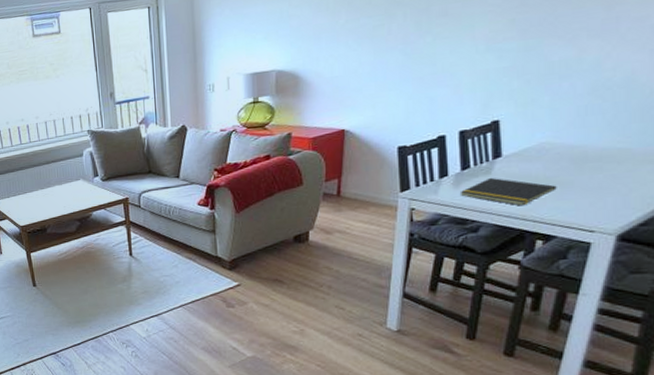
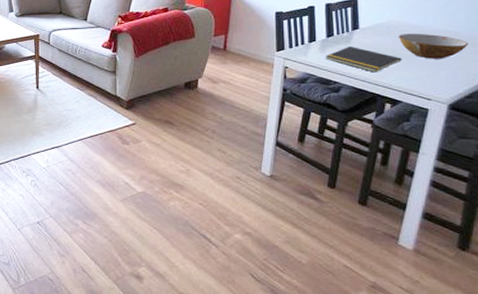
bowl: none [551,154,643,184] -> present [398,34,468,59]

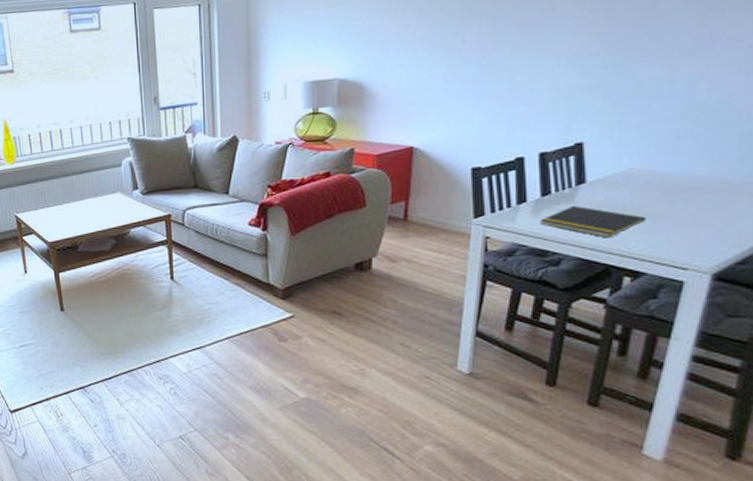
bowl: present [398,34,468,59] -> none [640,183,740,216]

